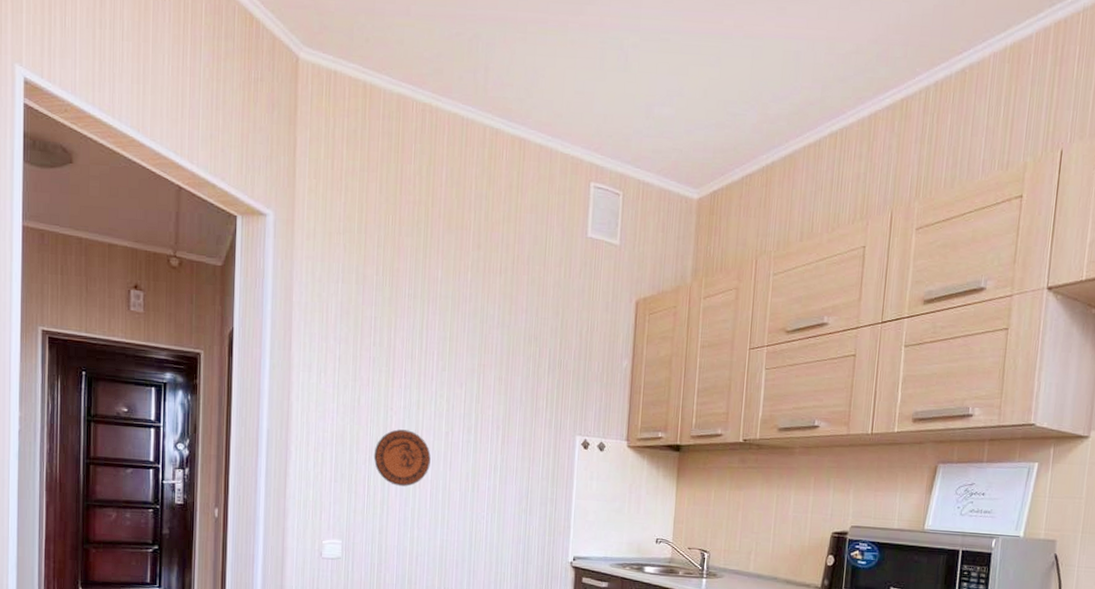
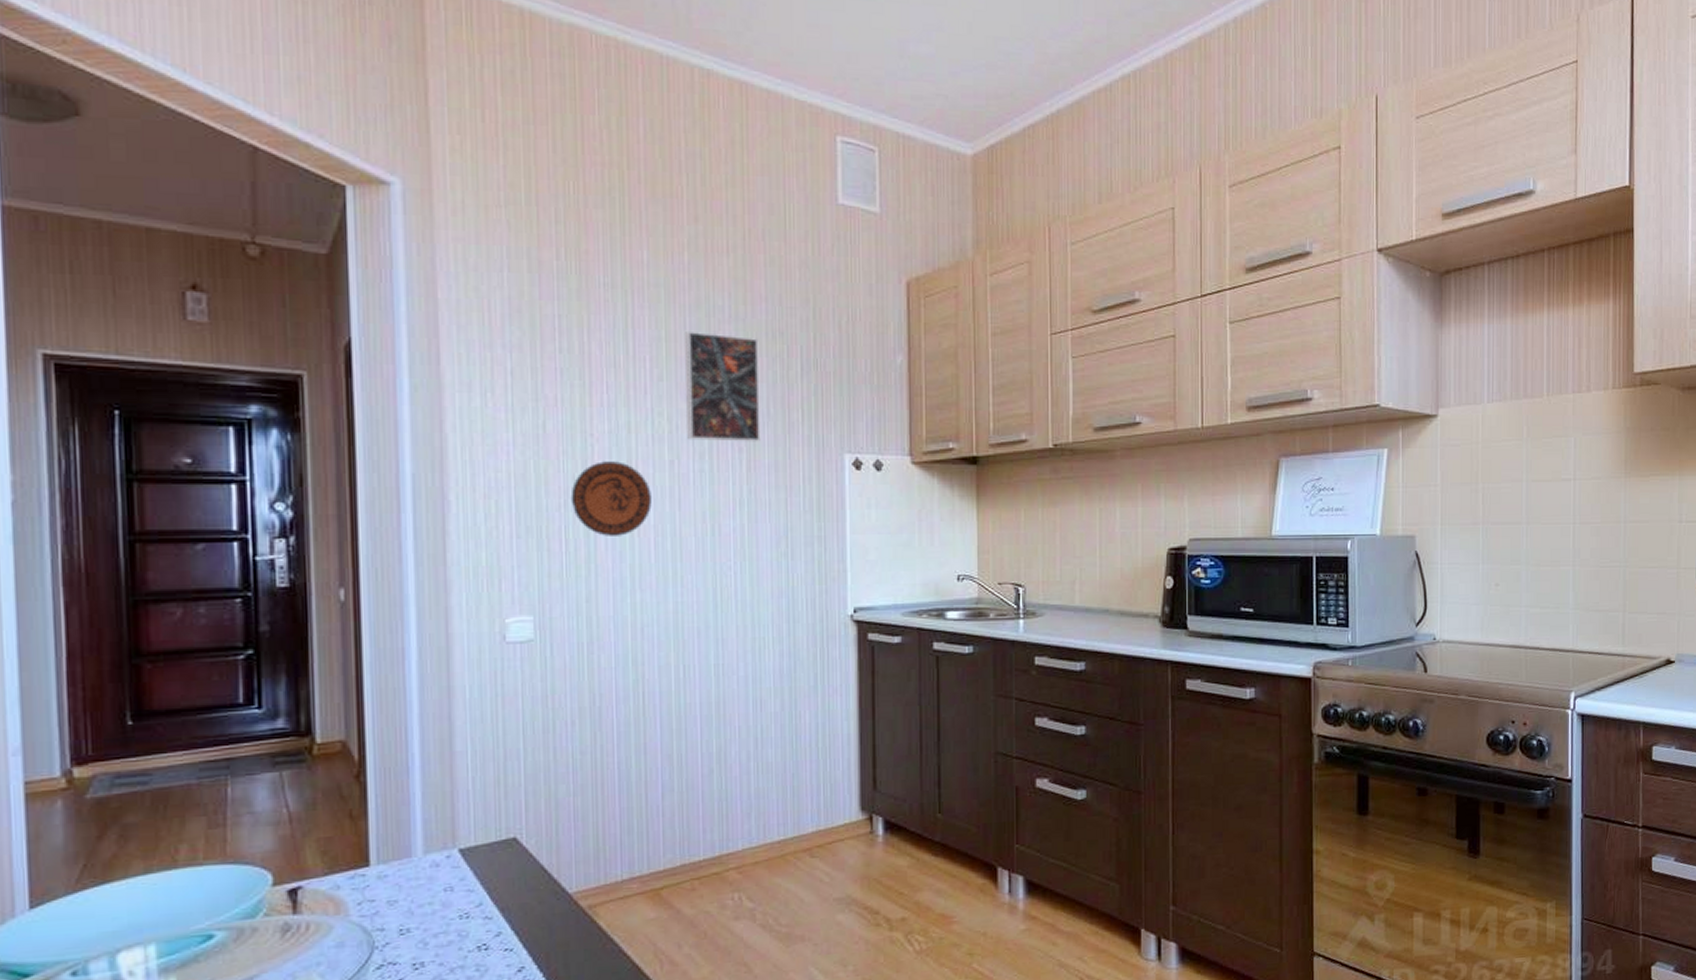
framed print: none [460,334,518,422] -> present [685,332,761,442]

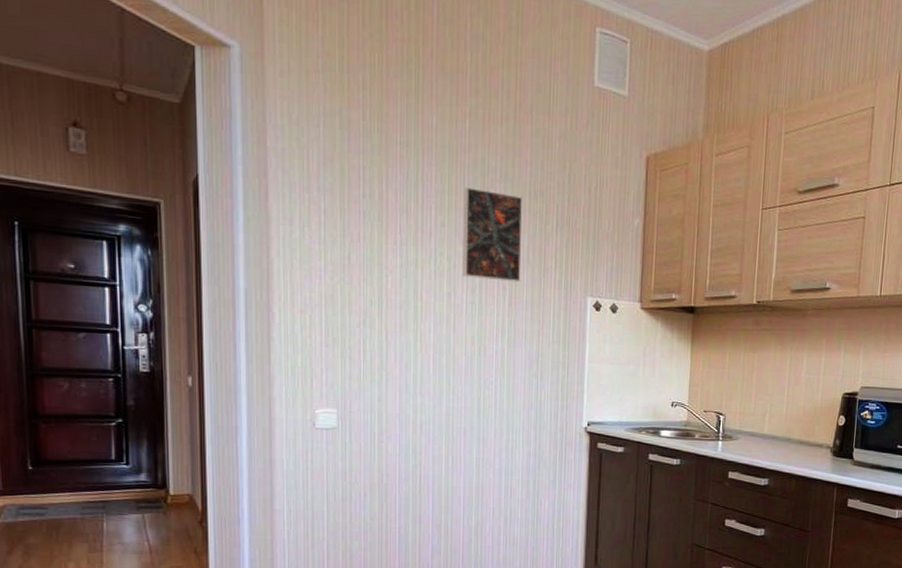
decorative plate: present [570,461,652,536] -> none [368,289,432,351]

